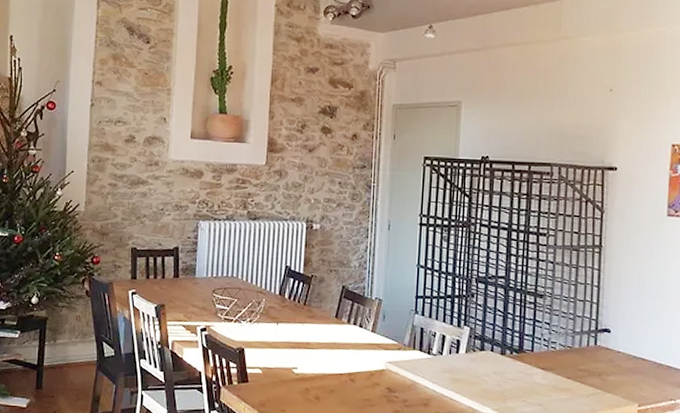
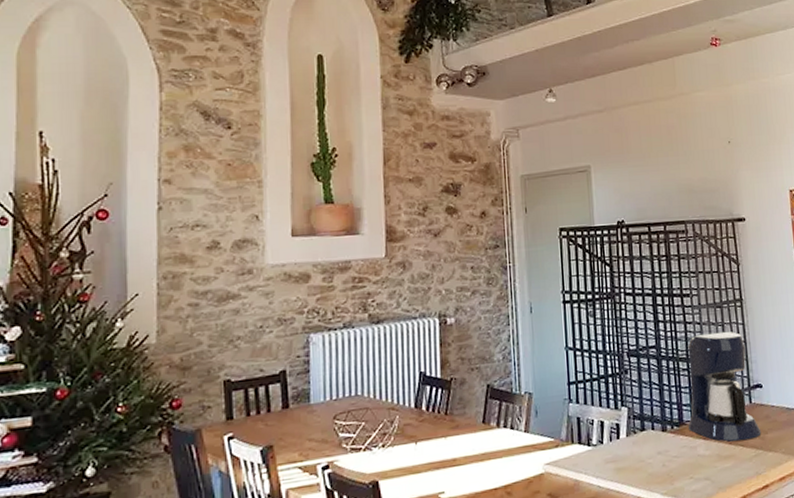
coffee maker: none [527,272,603,379] -> present [688,331,762,442]

